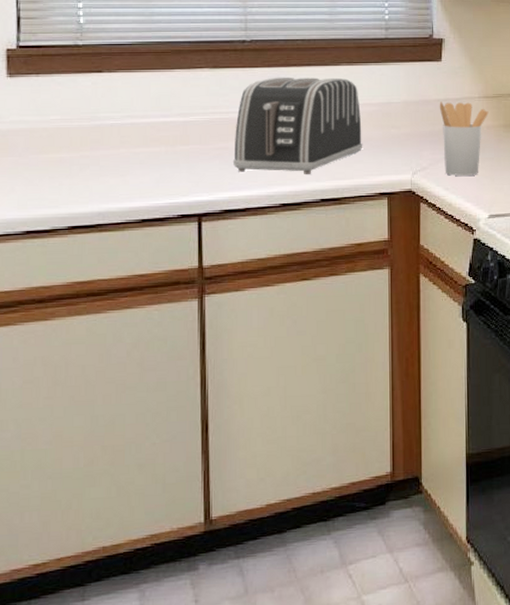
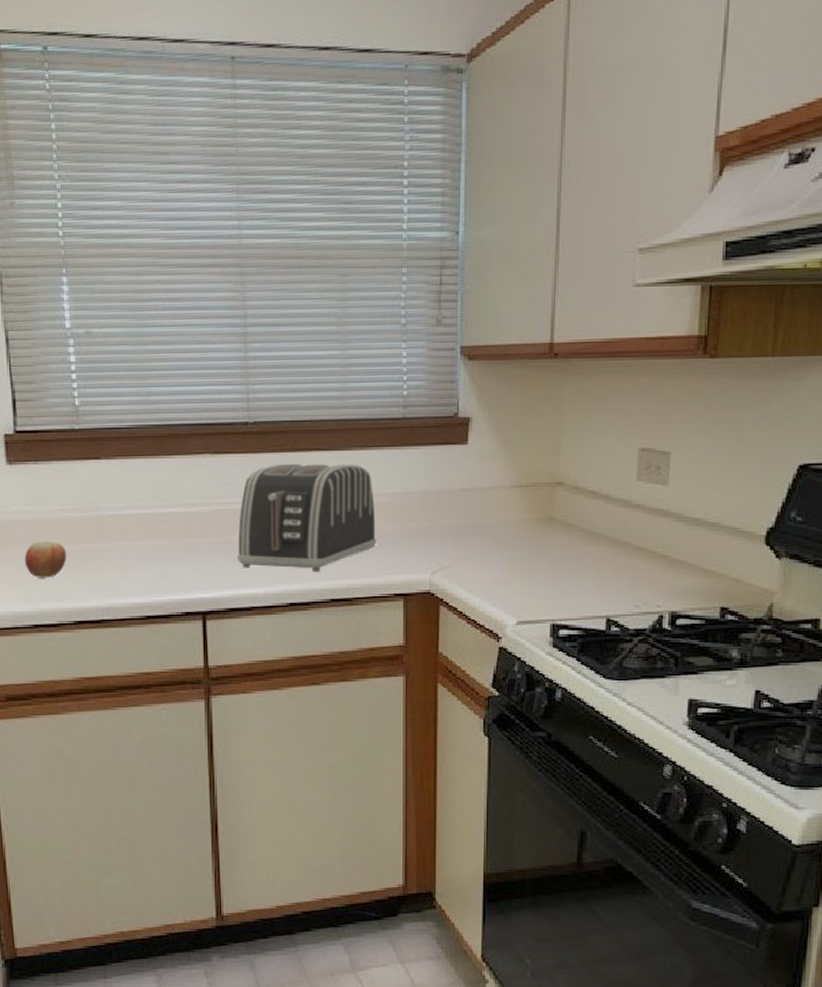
apple: none [19,149,64,185] -> present [24,541,67,578]
utensil holder: present [439,102,489,176] -> none [463,491,521,576]

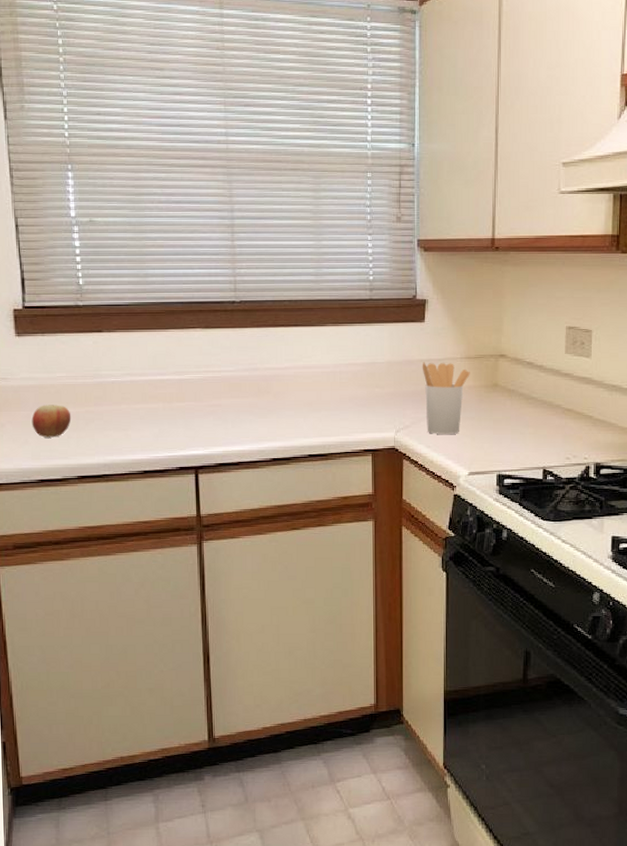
toaster: present [236,463,377,572] -> none [225,337,349,431]
utensil holder: none [463,491,521,576] -> present [422,362,470,434]

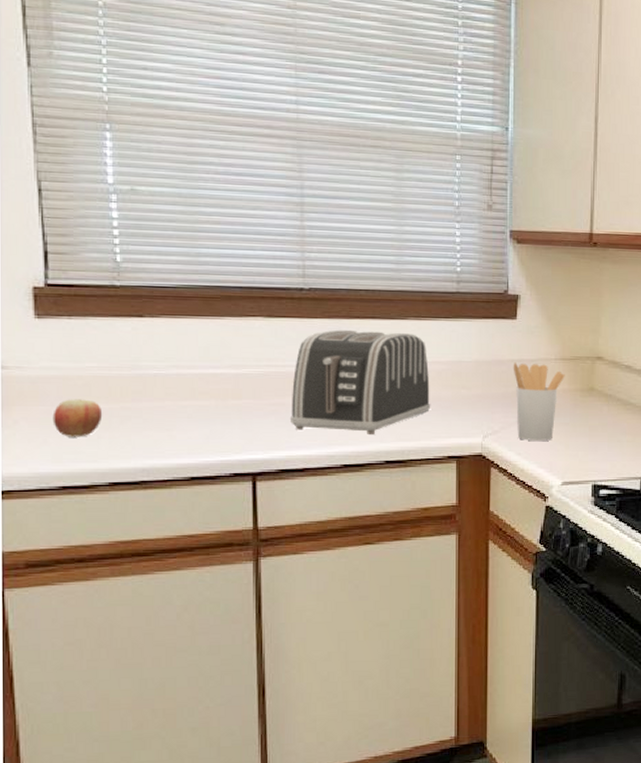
toaster: none [225,337,349,431] -> present [289,329,431,434]

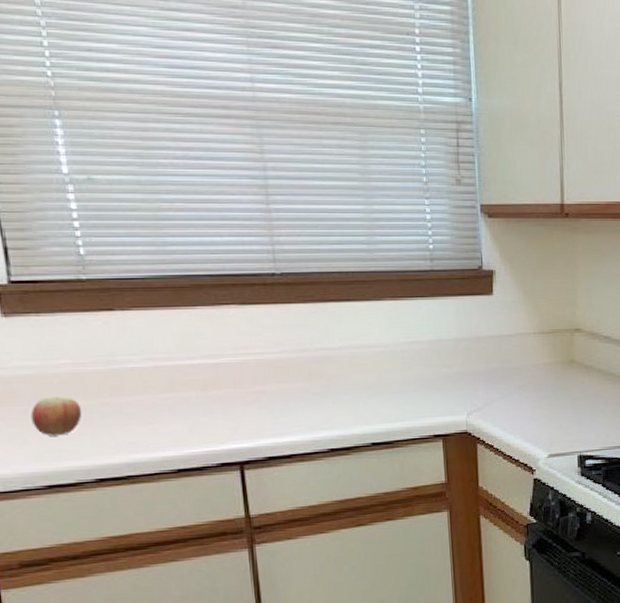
toaster: present [289,329,431,434] -> none [272,313,414,418]
utensil holder: present [513,362,565,441] -> none [492,338,545,416]

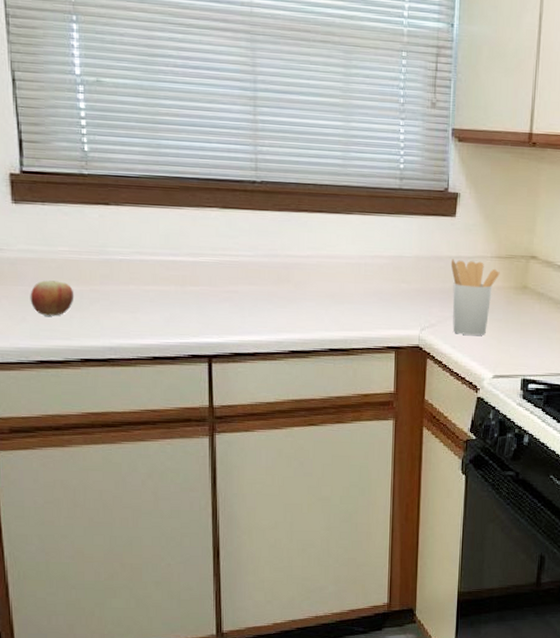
utensil holder: none [492,338,545,416] -> present [450,259,500,335]

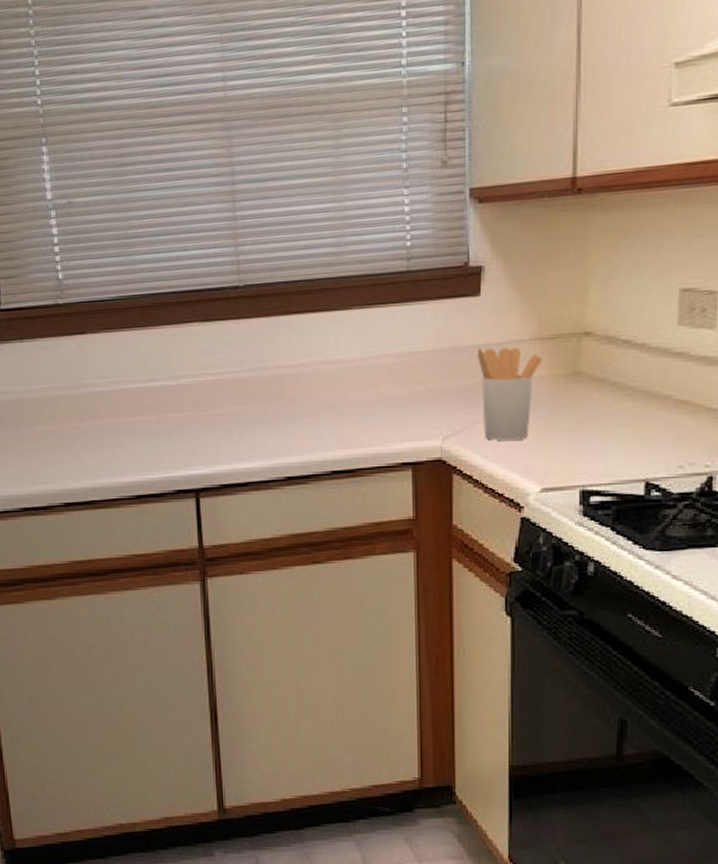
apple: present [30,280,74,316] -> none [12,421,55,460]

